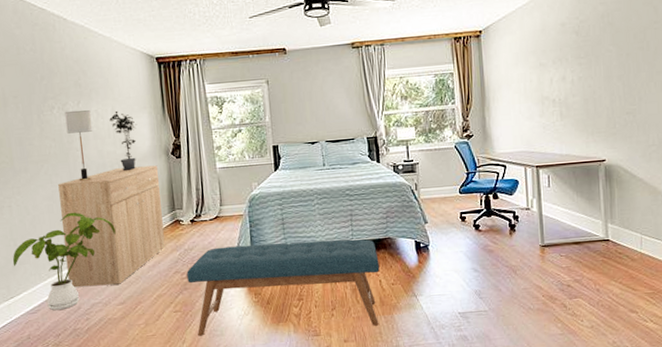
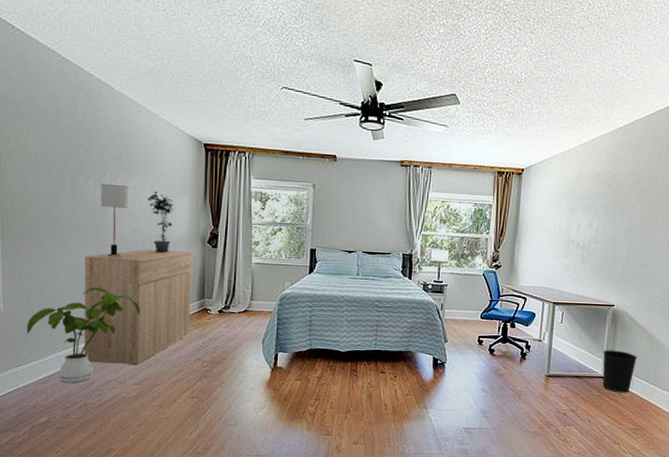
bench: present [186,239,380,336] -> none [208,340,397,432]
wastebasket: none [601,208,641,256] -> present [602,350,637,393]

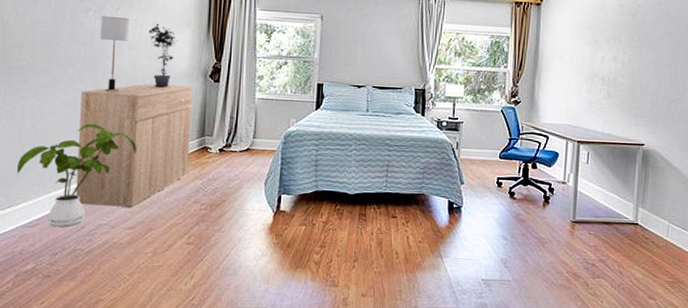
wastebasket: present [602,350,637,393] -> none [633,193,671,242]

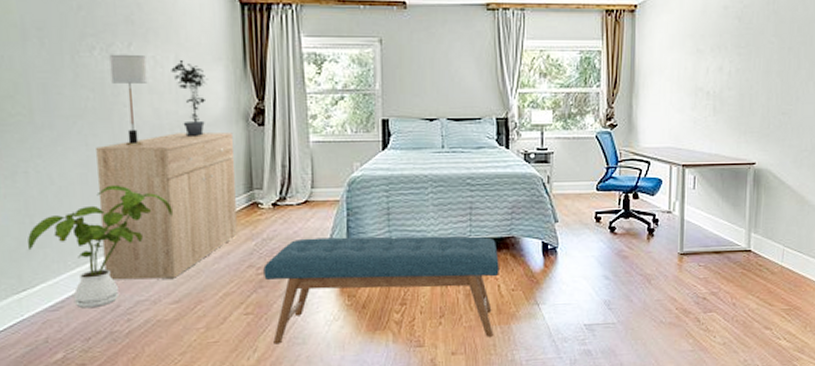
bench: none [206,181,410,283] -> present [263,235,499,344]

